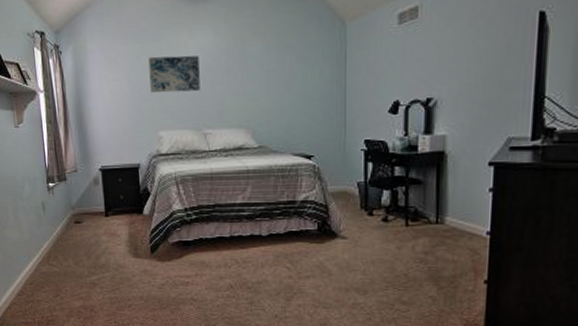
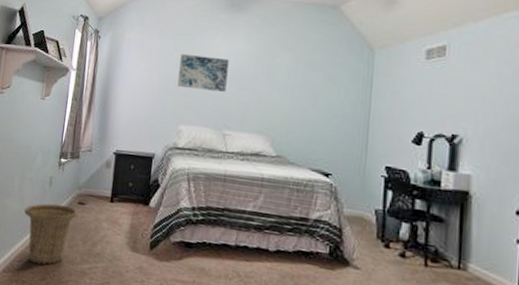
basket: none [25,226,77,284] -> present [24,203,79,265]

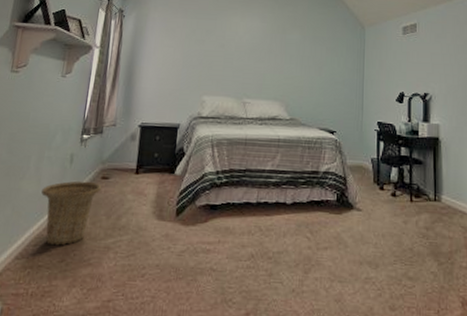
wall art: present [177,53,229,92] -> none [200,31,247,65]

